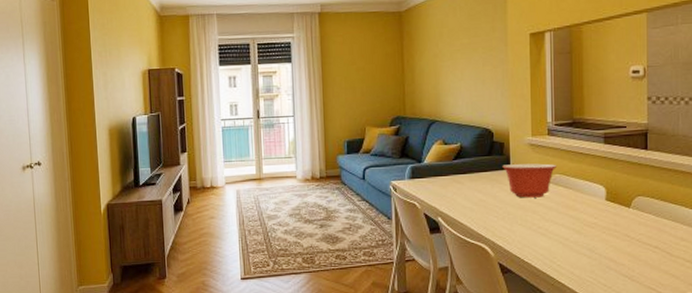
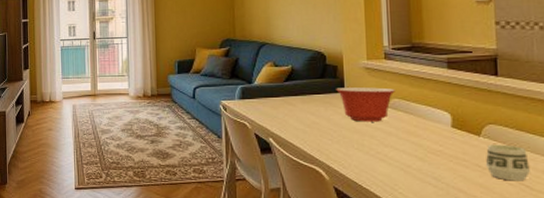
cup: none [633,215,671,249] -> present [485,144,530,181]

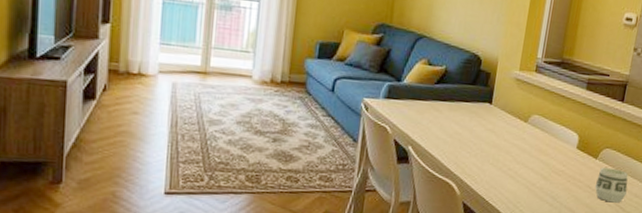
mixing bowl: present [336,87,395,122] -> none [484,97,538,138]

